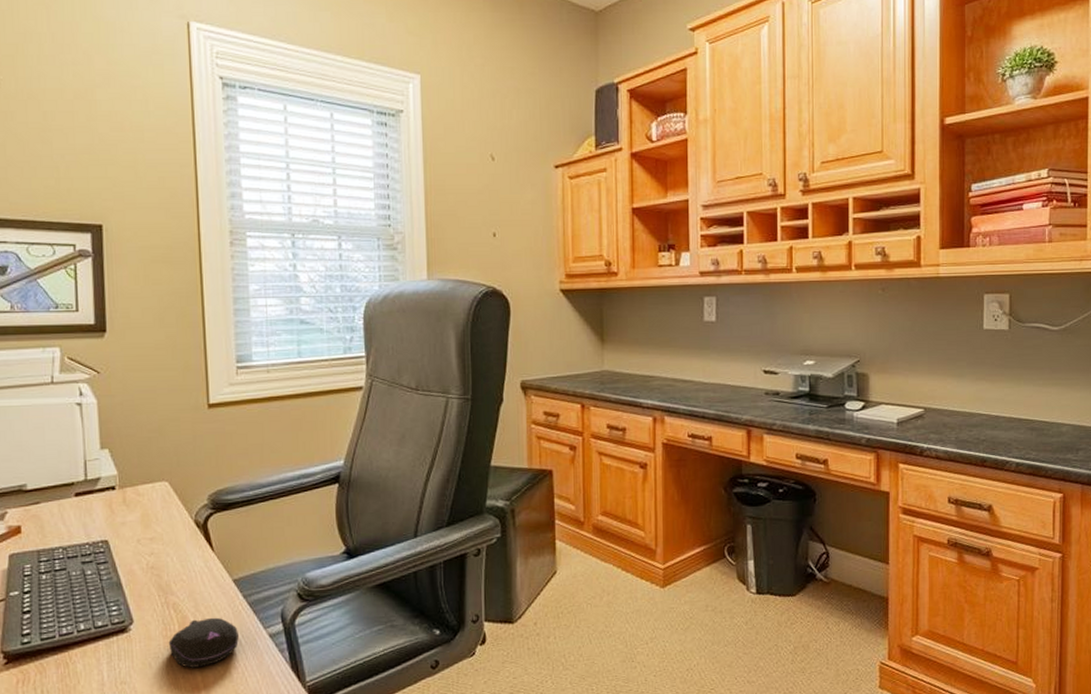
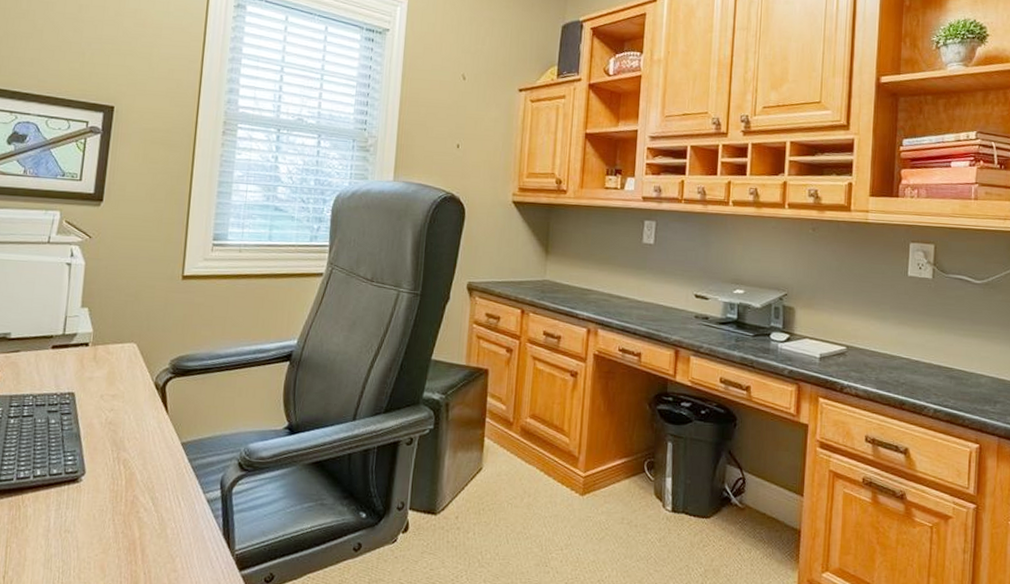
computer mouse: present [168,617,239,668] -> none [114,477,179,525]

